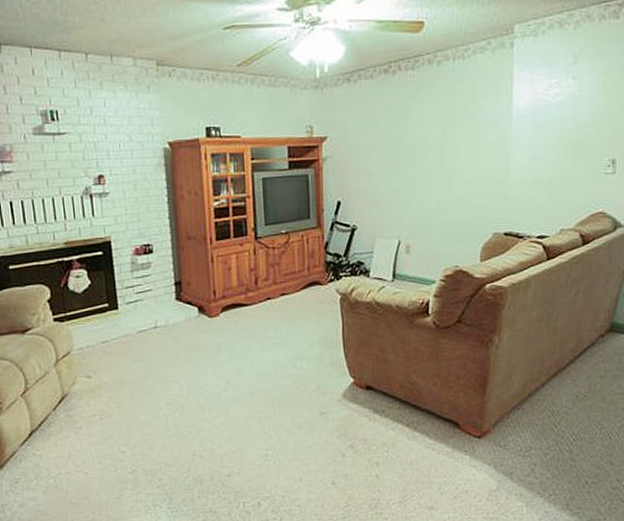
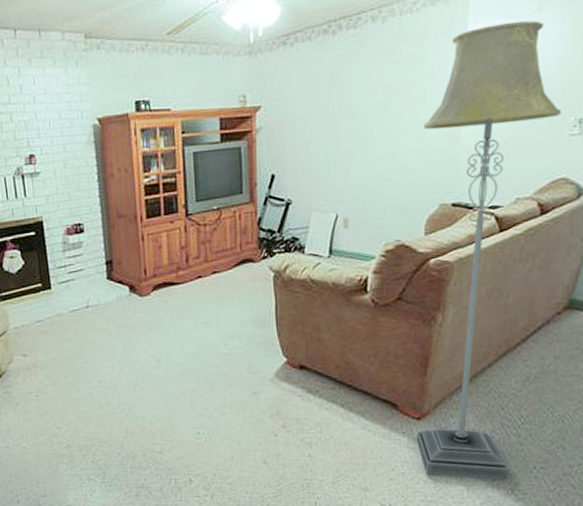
floor lamp: none [477,71,597,496] -> present [416,20,561,480]

